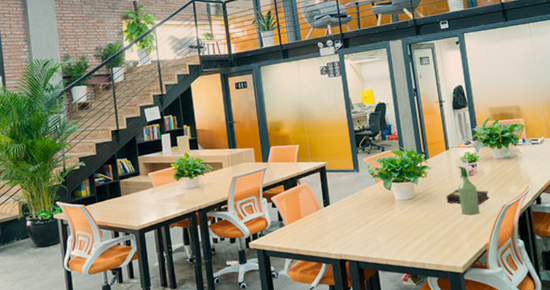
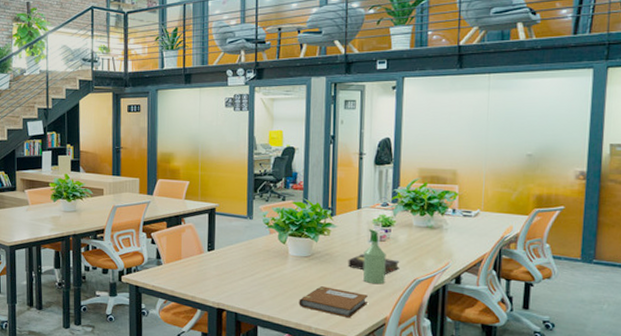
notebook: none [410,223,469,250] -> present [299,286,368,319]

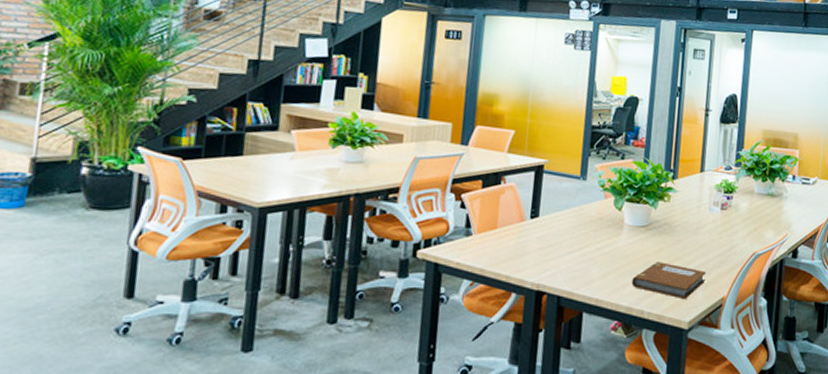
hardback book: present [348,254,400,274] -> none [687,224,740,247]
spray bottle: present [363,228,386,285] -> none [702,194,727,259]

